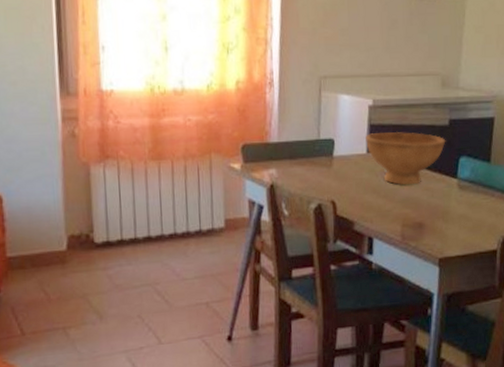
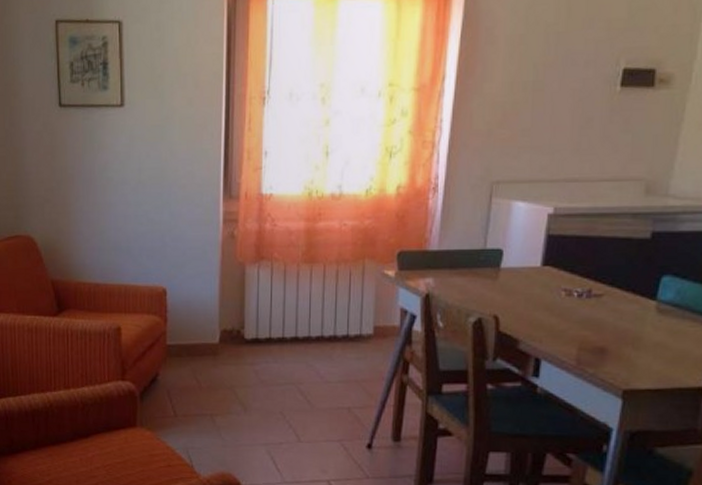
bowl: present [364,131,446,185] -> none [540,243,645,305]

